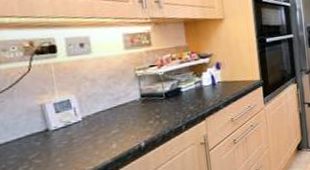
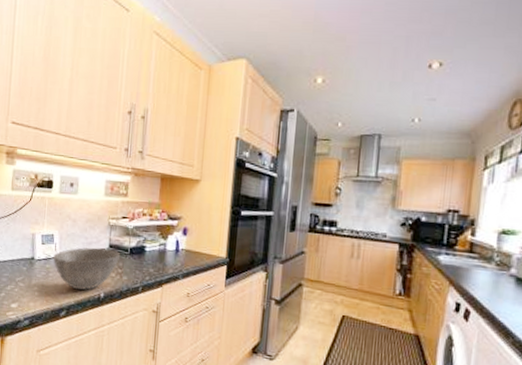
bowl: none [74,99,156,148] -> present [53,247,121,290]

